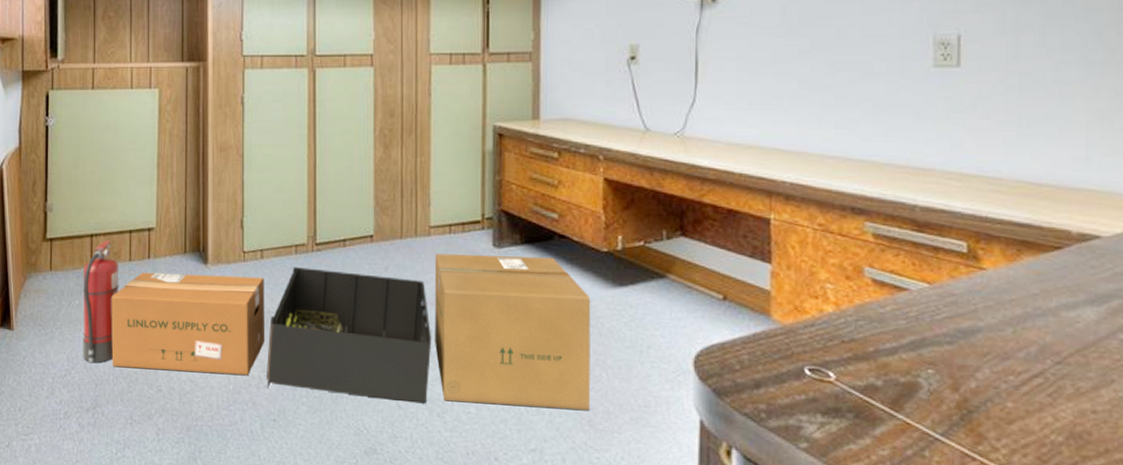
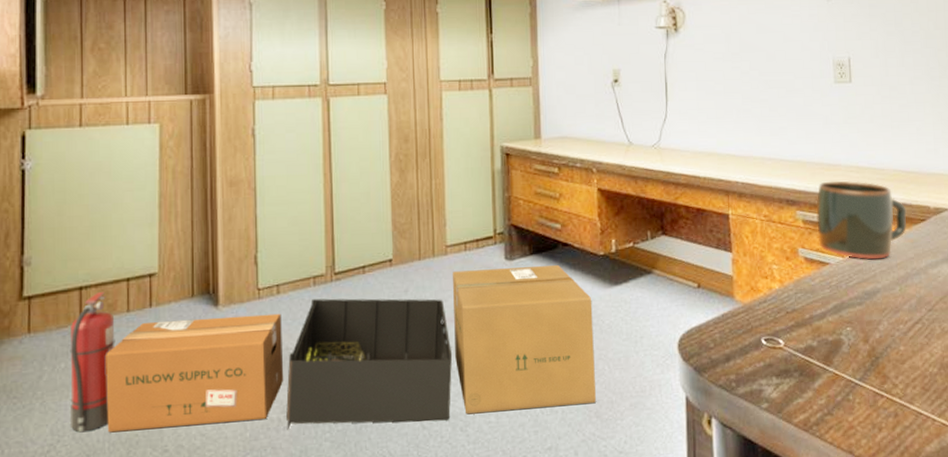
mug: none [893,189,1033,291] -> present [816,181,907,259]

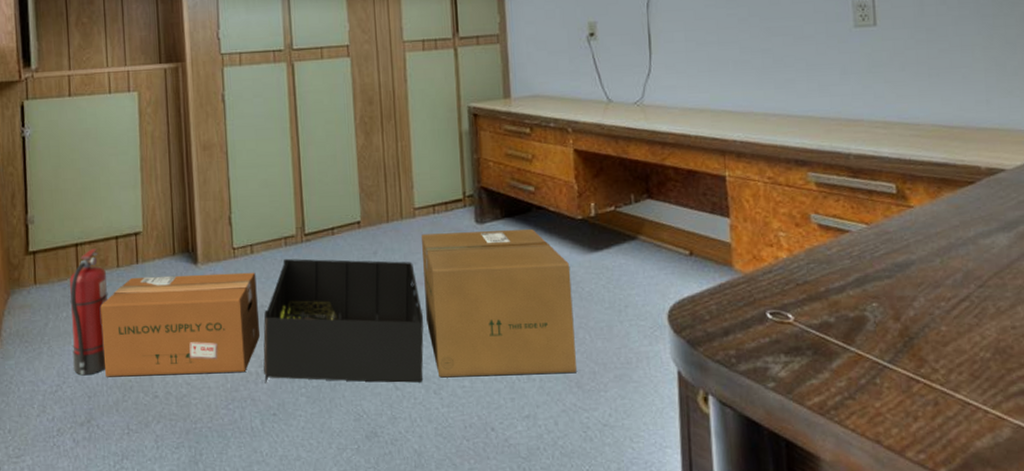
mug: present [816,181,907,259] -> none [832,138,950,227]

